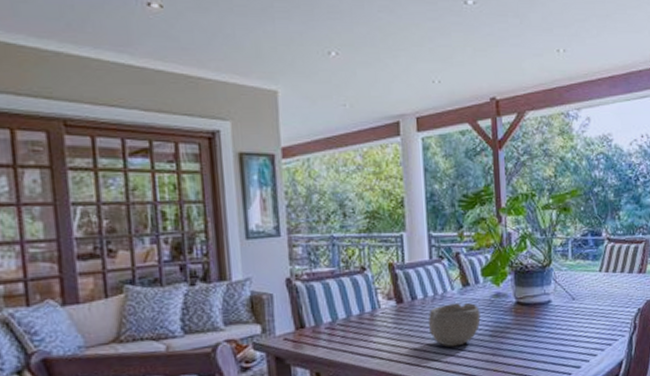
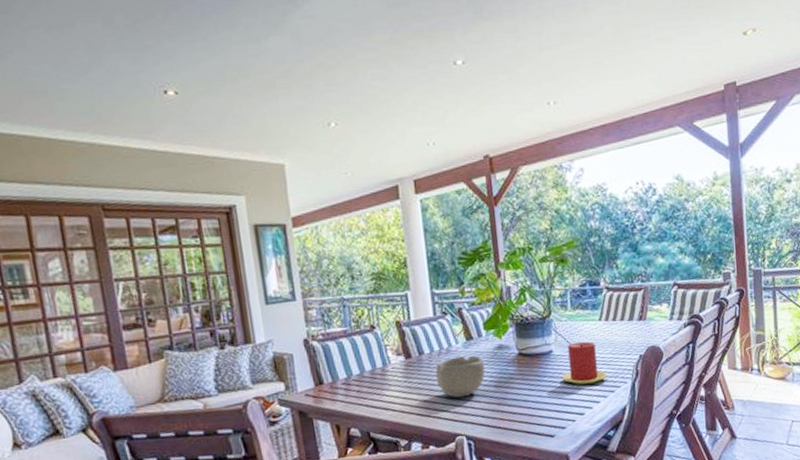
candle: none [559,292,605,337] -> present [561,341,607,385]

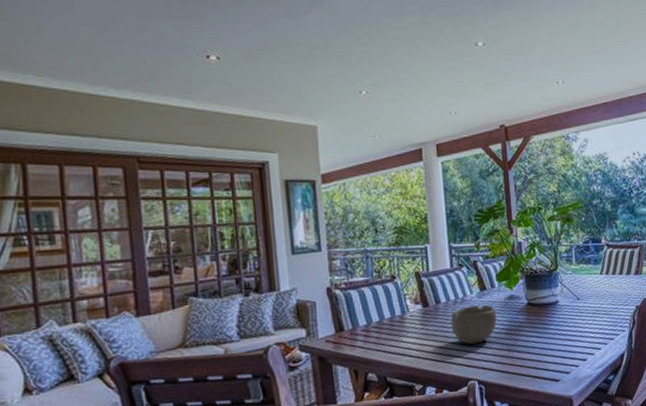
candle: present [561,341,607,385] -> none [566,293,607,333]

